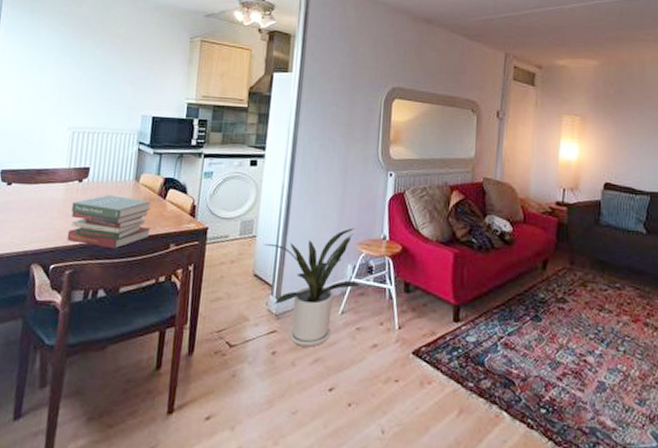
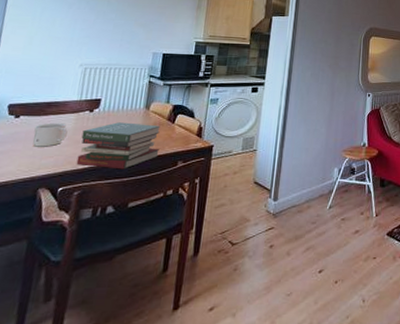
mug: none [24,192,58,219] -> present [32,123,68,147]
house plant: present [263,228,363,347] -> none [263,138,347,238]

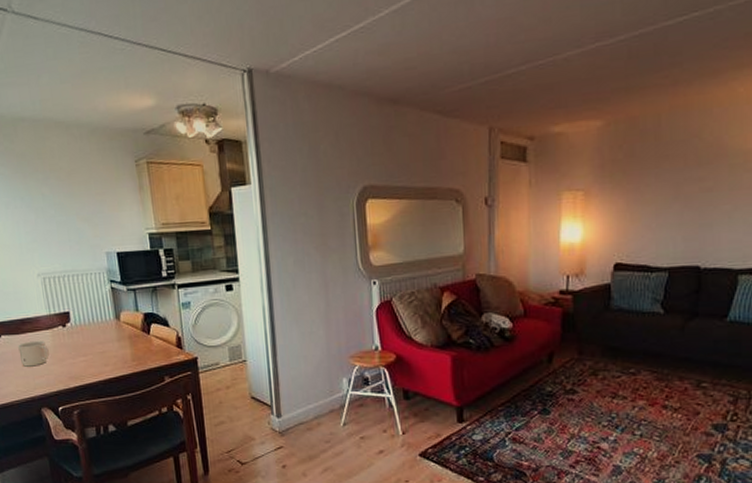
books: present [76,122,161,170] -> none [62,336,143,387]

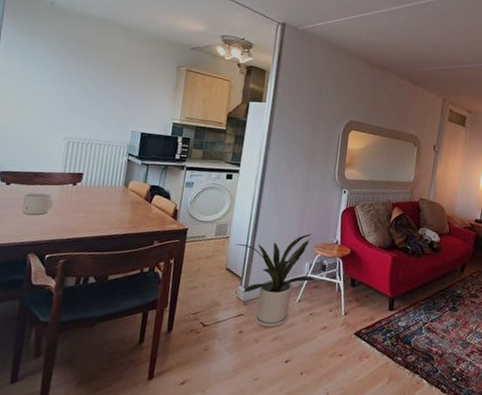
house plant: none [255,342,361,458] -> present [235,233,317,328]

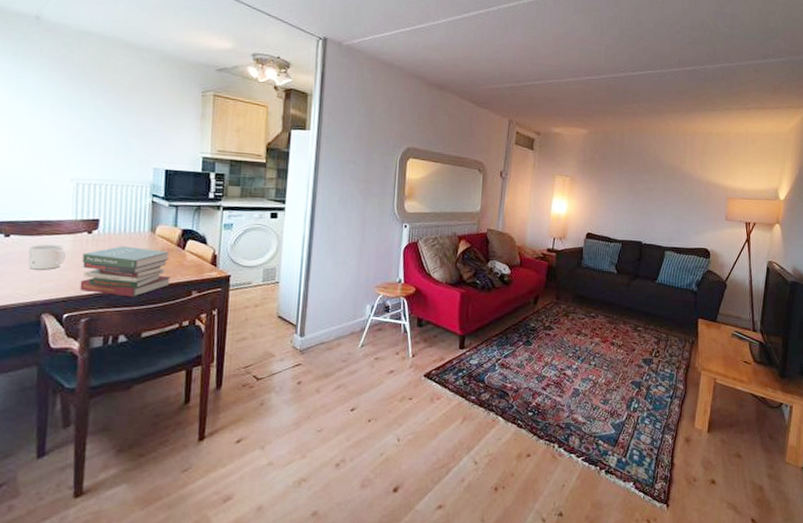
books: none [61,197,138,244] -> present [79,246,170,298]
house plant: present [235,233,317,328] -> none [286,273,381,376]

